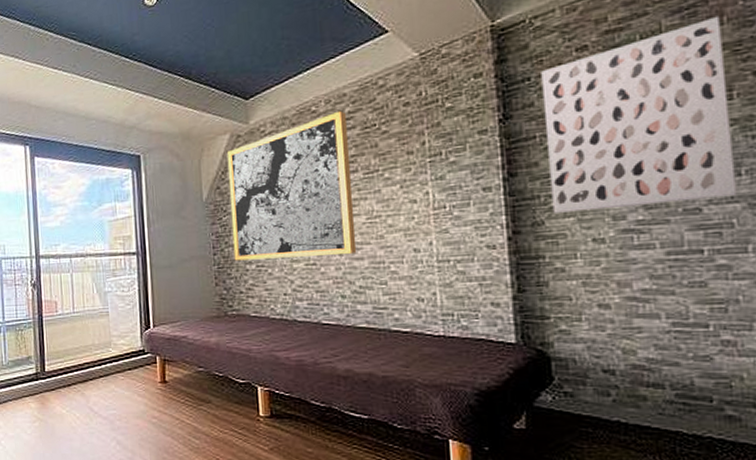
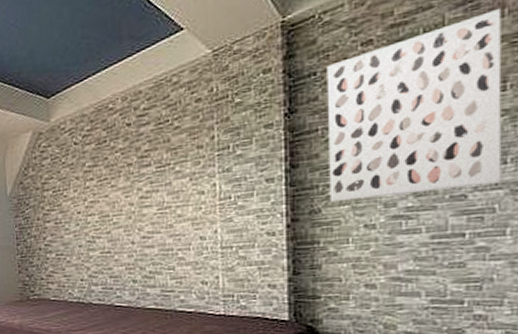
wall art: present [226,110,357,261] -> none [29,107,148,250]

